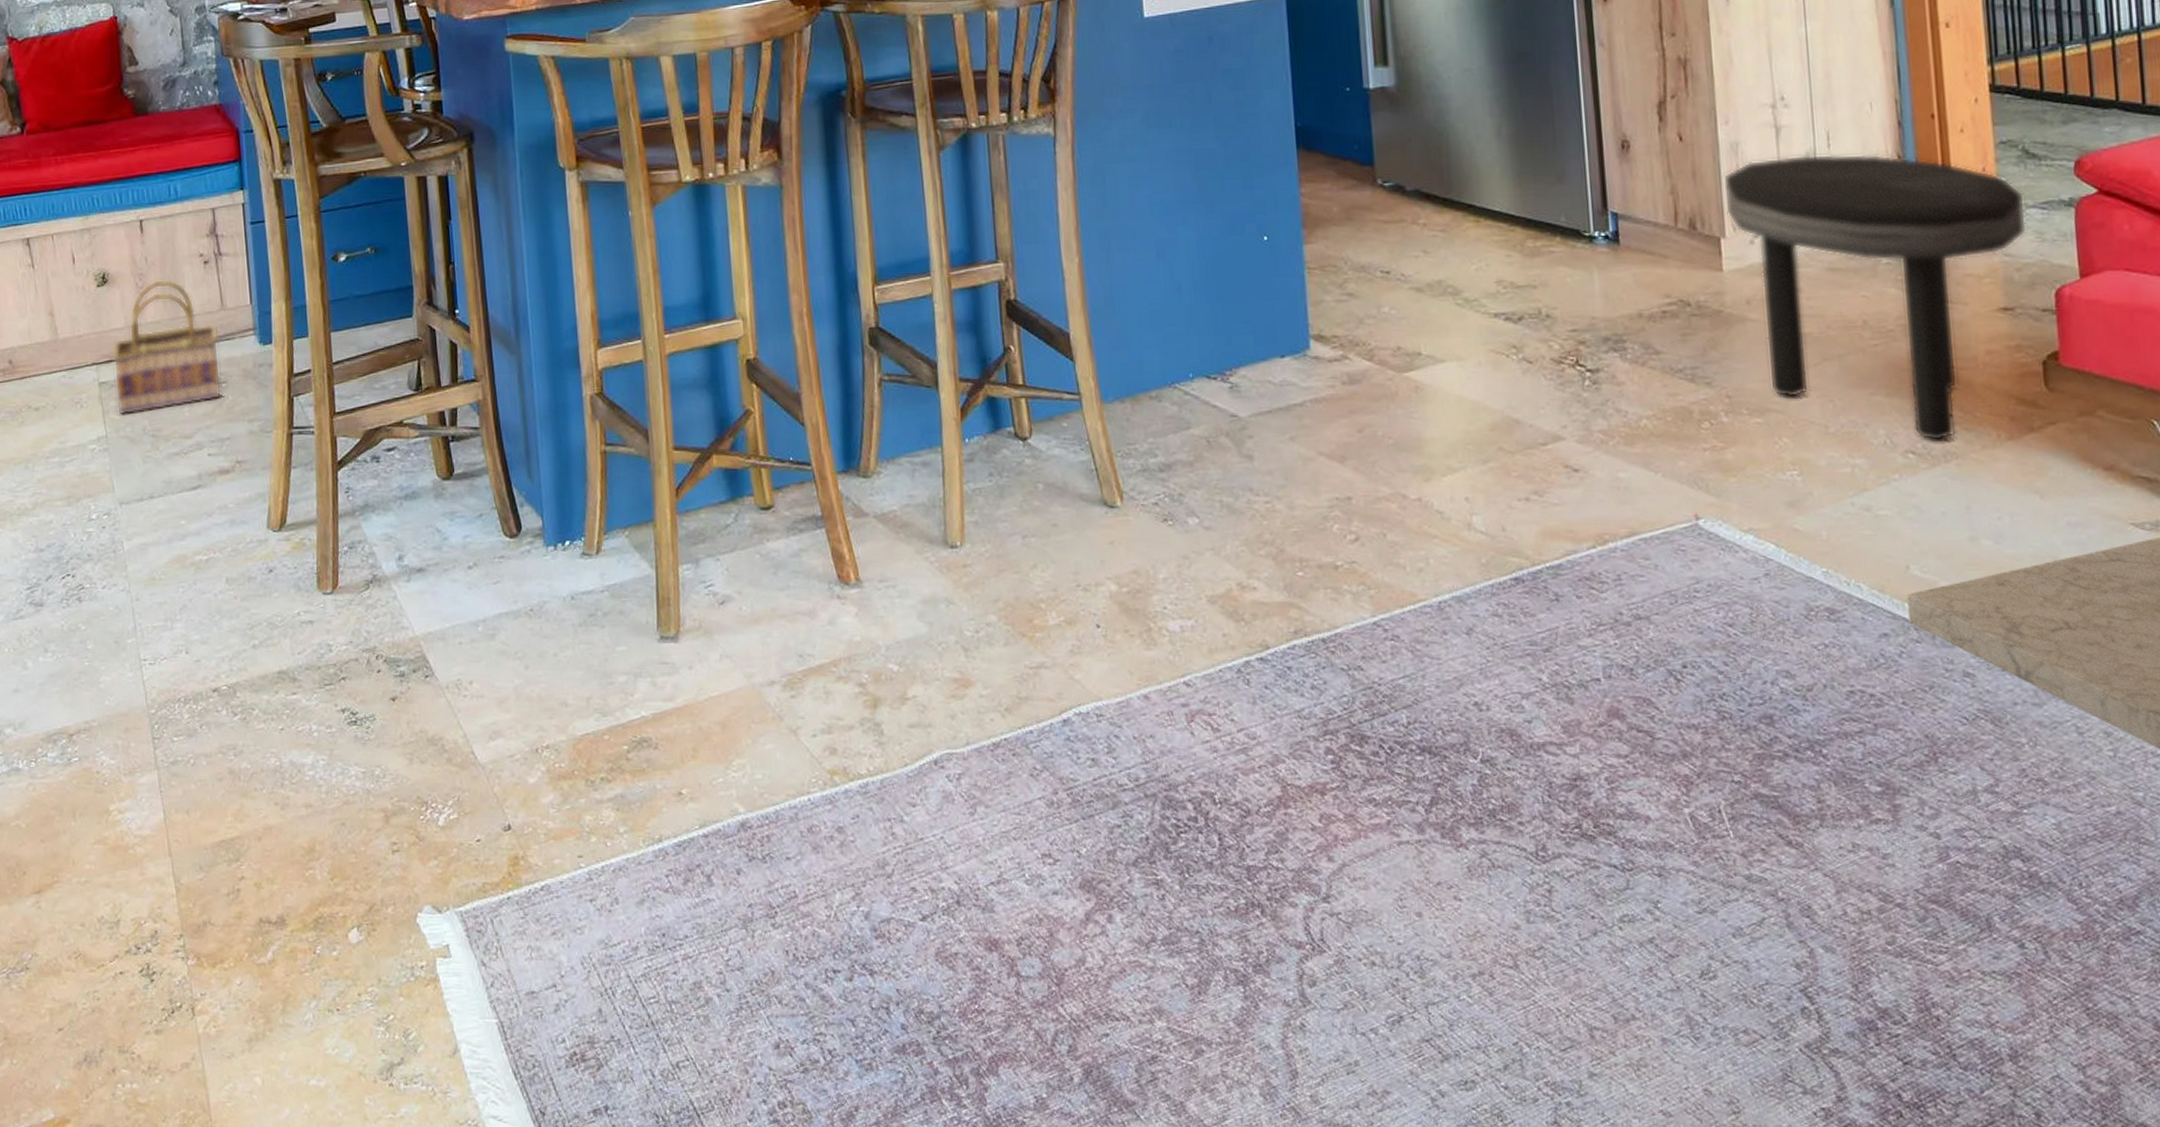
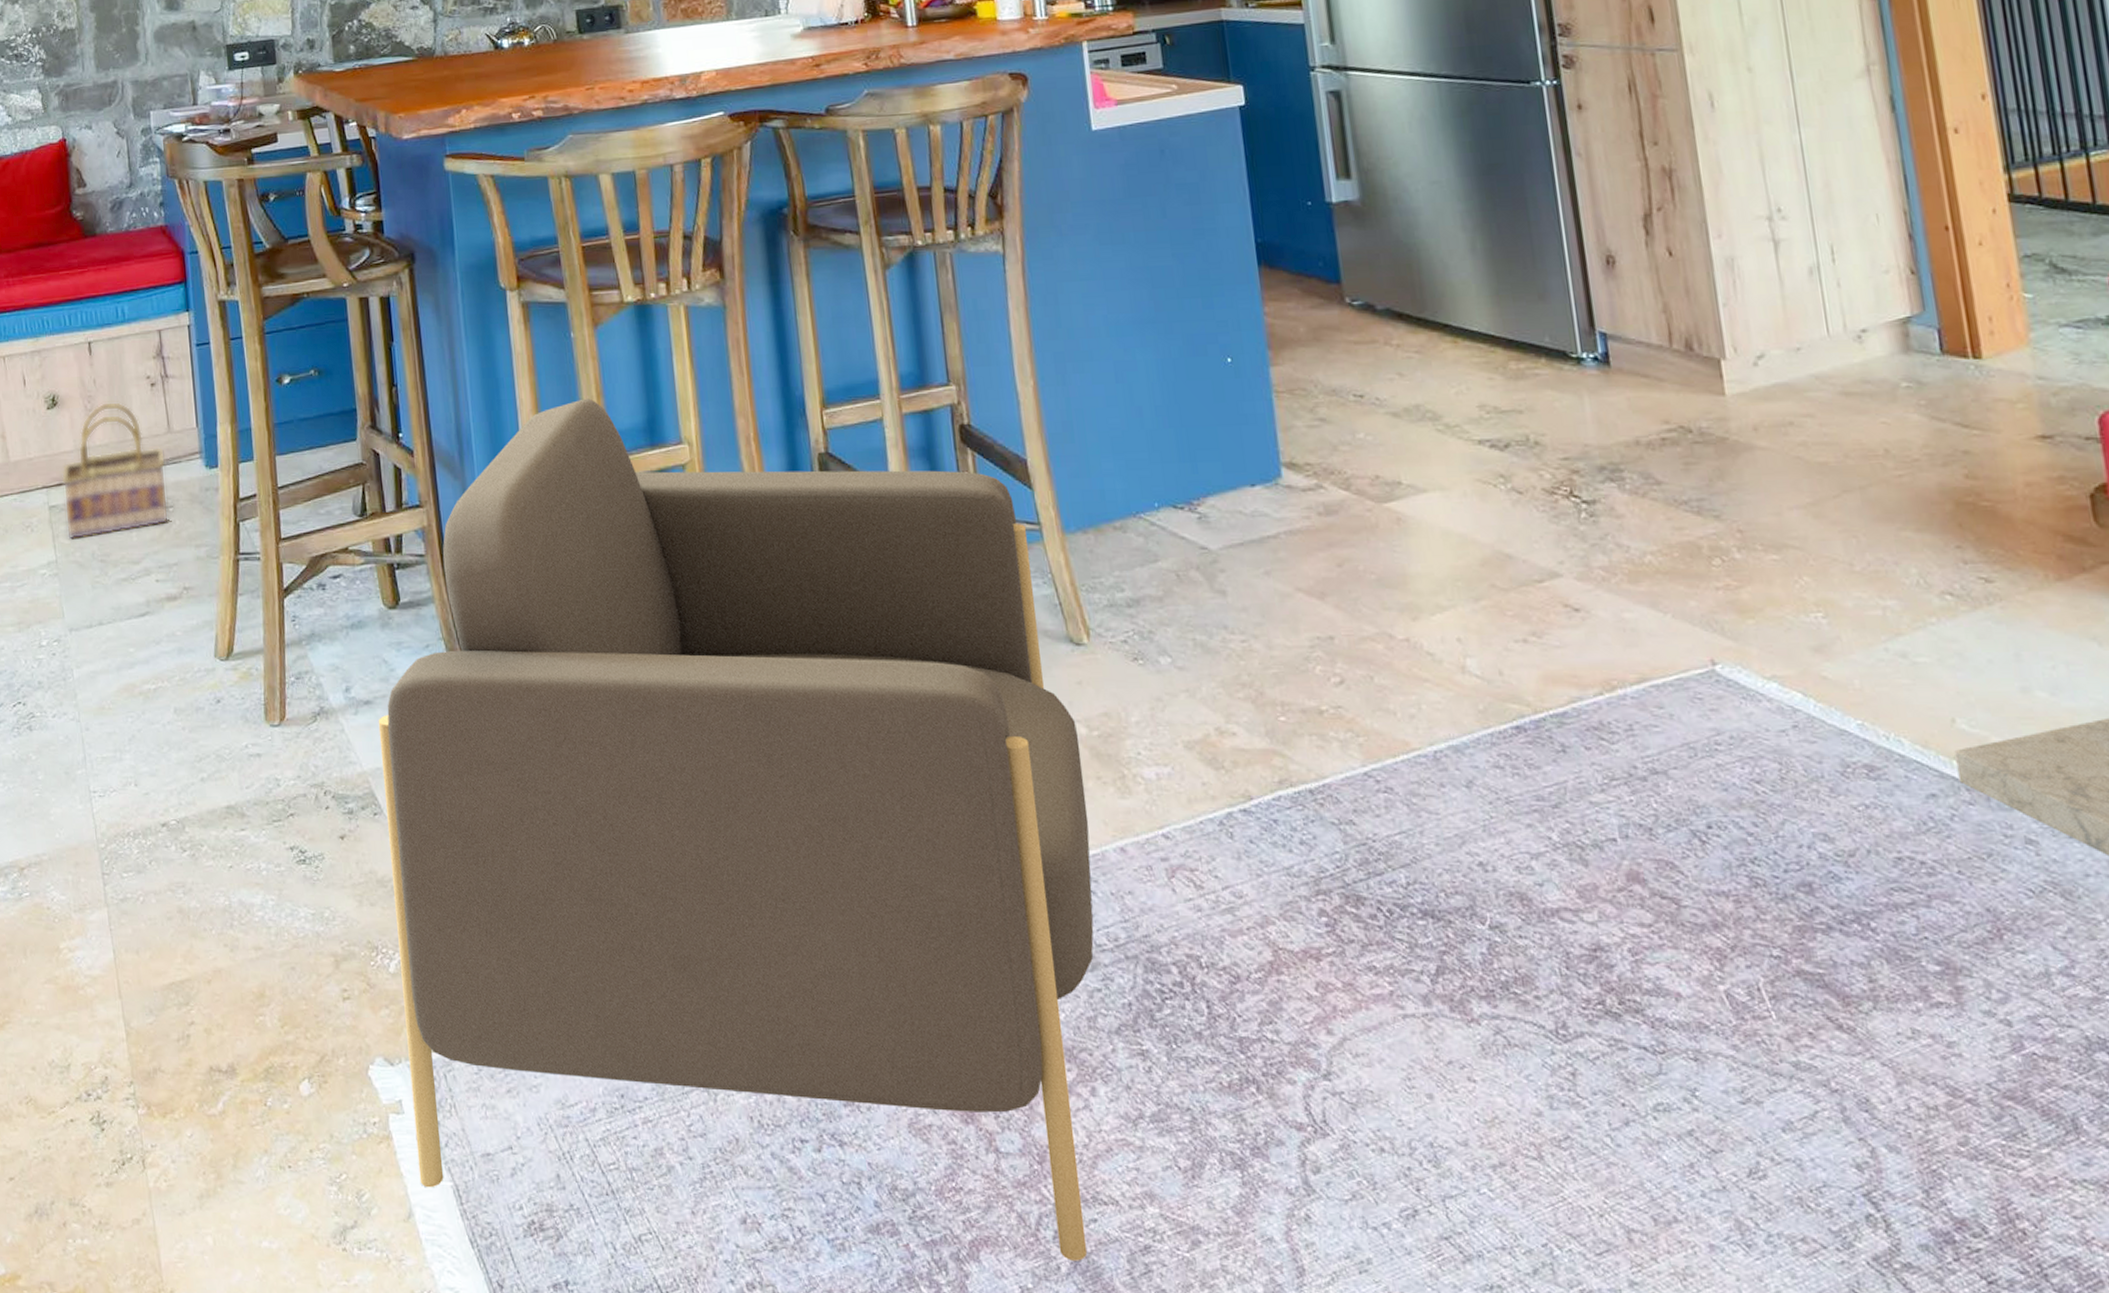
armchair: none [430,275,1116,1072] -> present [378,398,1094,1261]
side table: present [1723,153,2026,442] -> none [1720,269,2061,582]

